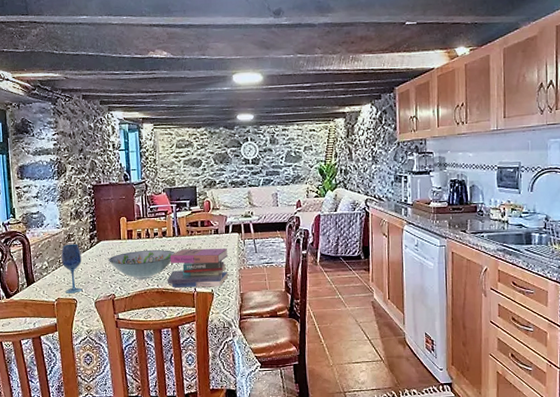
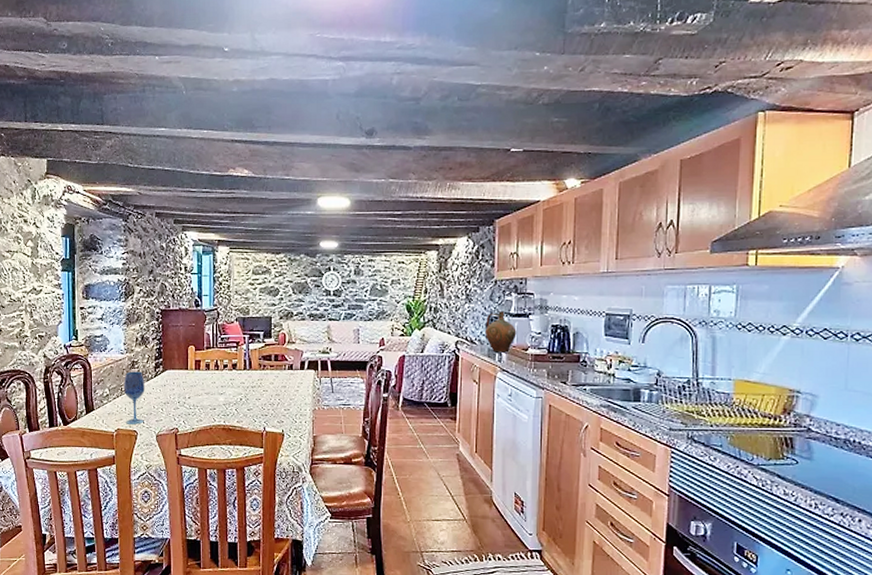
decorative bowl: present [108,250,175,279] -> none [173,383,245,413]
books: present [168,248,229,288] -> none [236,384,303,427]
ceramic jug: none [391,170,420,208] -> present [484,311,517,353]

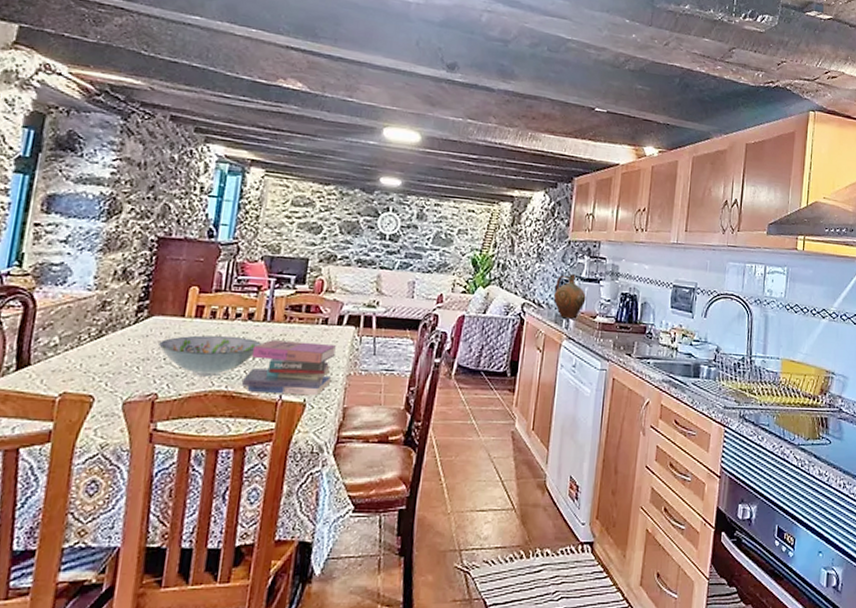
wineglass: present [123,371,145,424] -> none [79,314,118,387]
decorative bowl: none [173,383,245,413] -> present [158,335,261,375]
books: none [236,384,303,427] -> present [242,340,338,396]

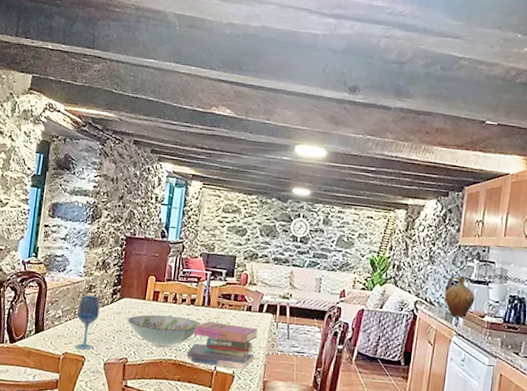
wineglass: none [79,314,118,387] -> present [75,295,100,350]

